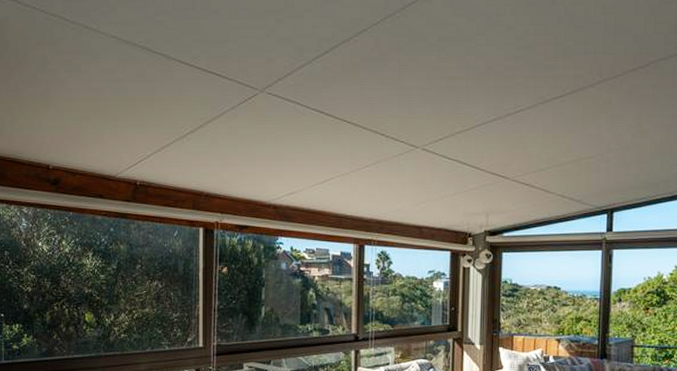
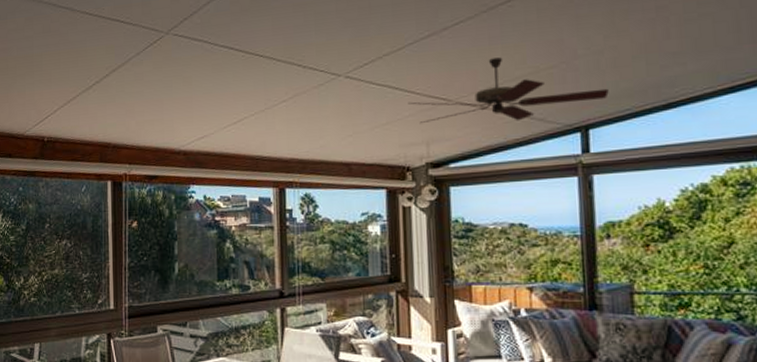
ceiling fan: none [473,145,631,201] -> present [408,57,609,124]

